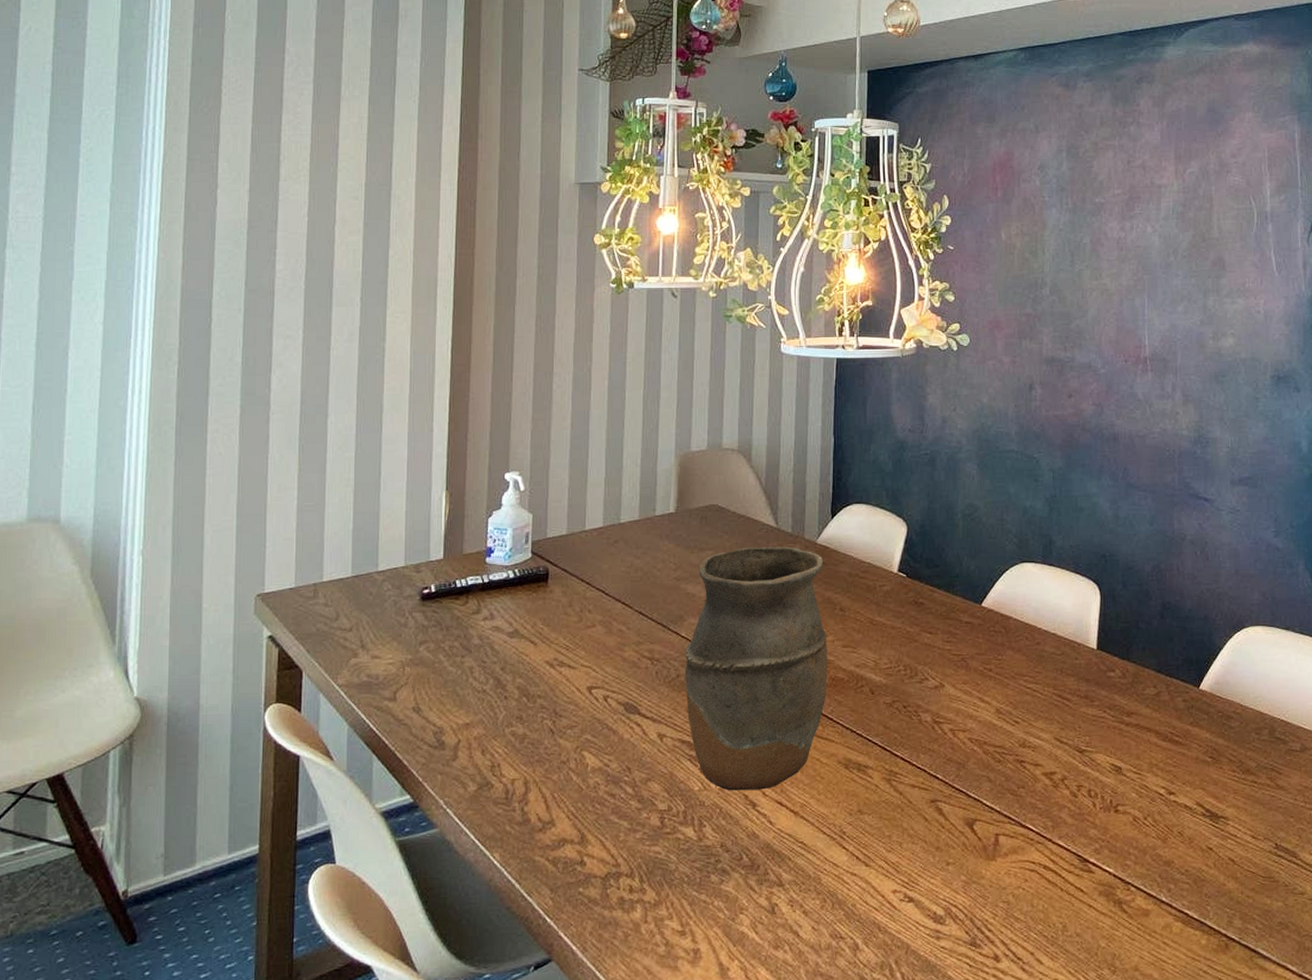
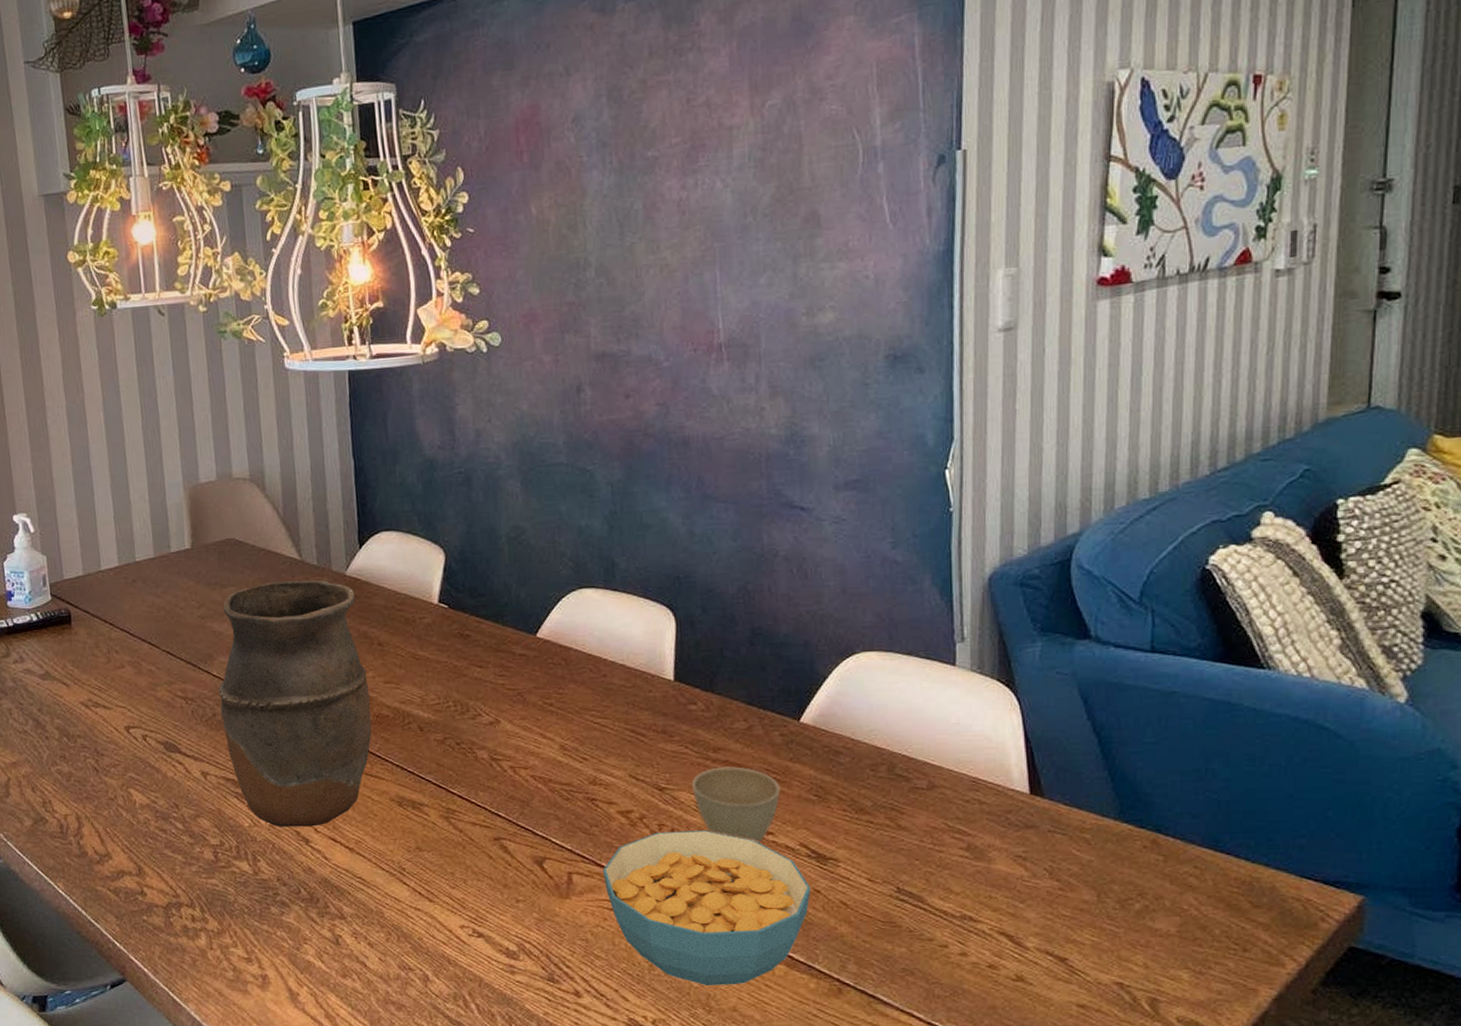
cereal bowl: none [1026,791,1205,945] -> present [602,831,811,985]
cup: none [1107,730,1182,803] -> present [691,766,780,843]

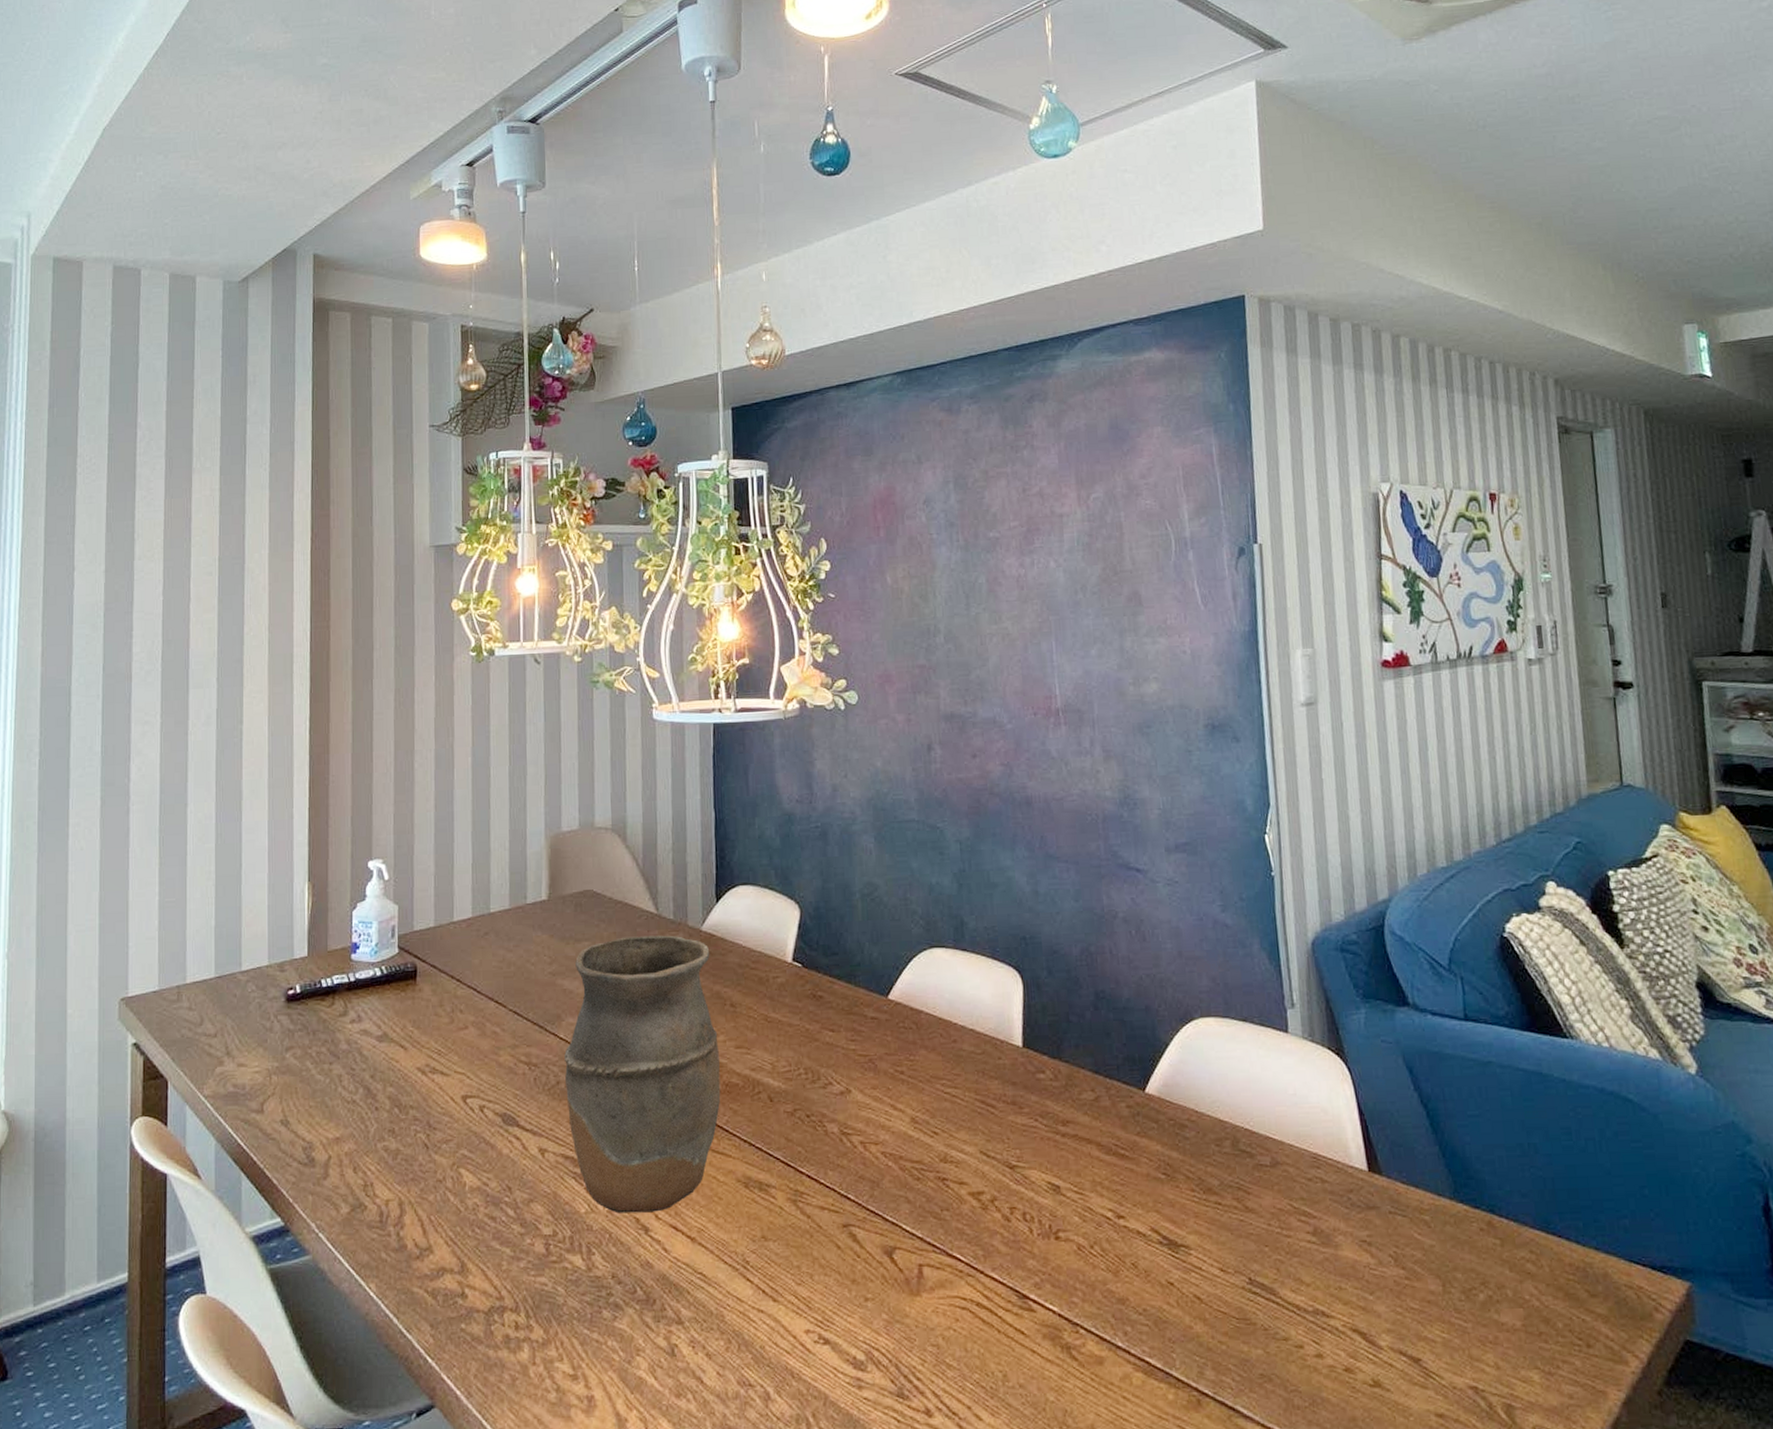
cereal bowl: present [602,831,811,985] -> none [954,1214,1165,1399]
cup: present [691,766,780,843] -> none [1042,1141,1130,1229]

